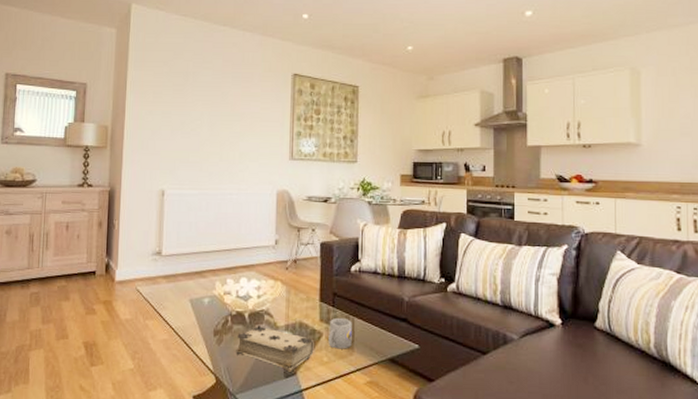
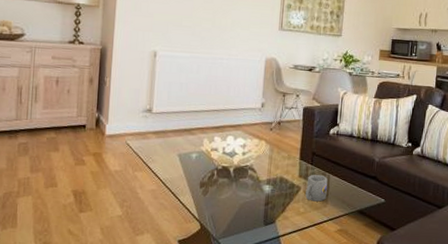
book: present [236,324,314,372] -> none [220,178,293,221]

